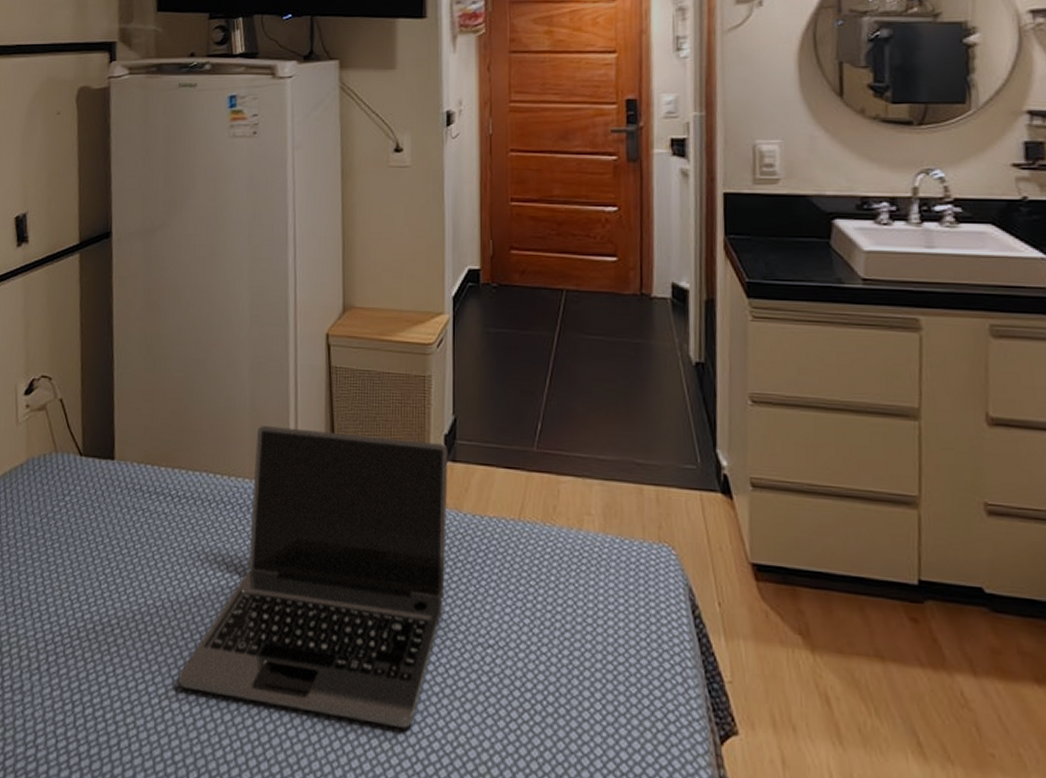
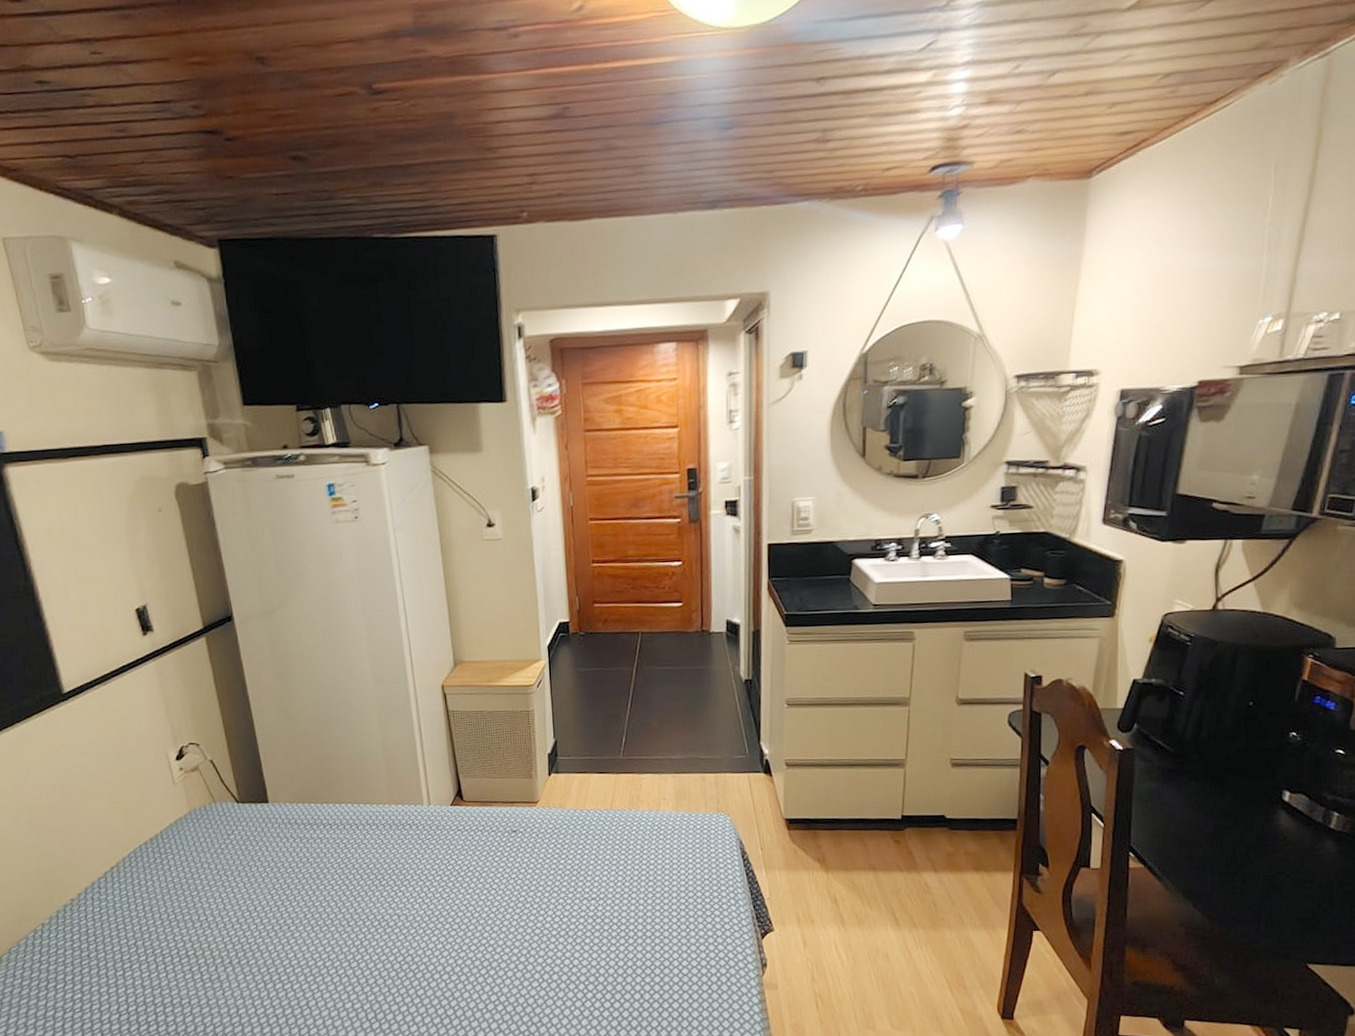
laptop: present [178,426,448,728] -> none [349,760,556,962]

